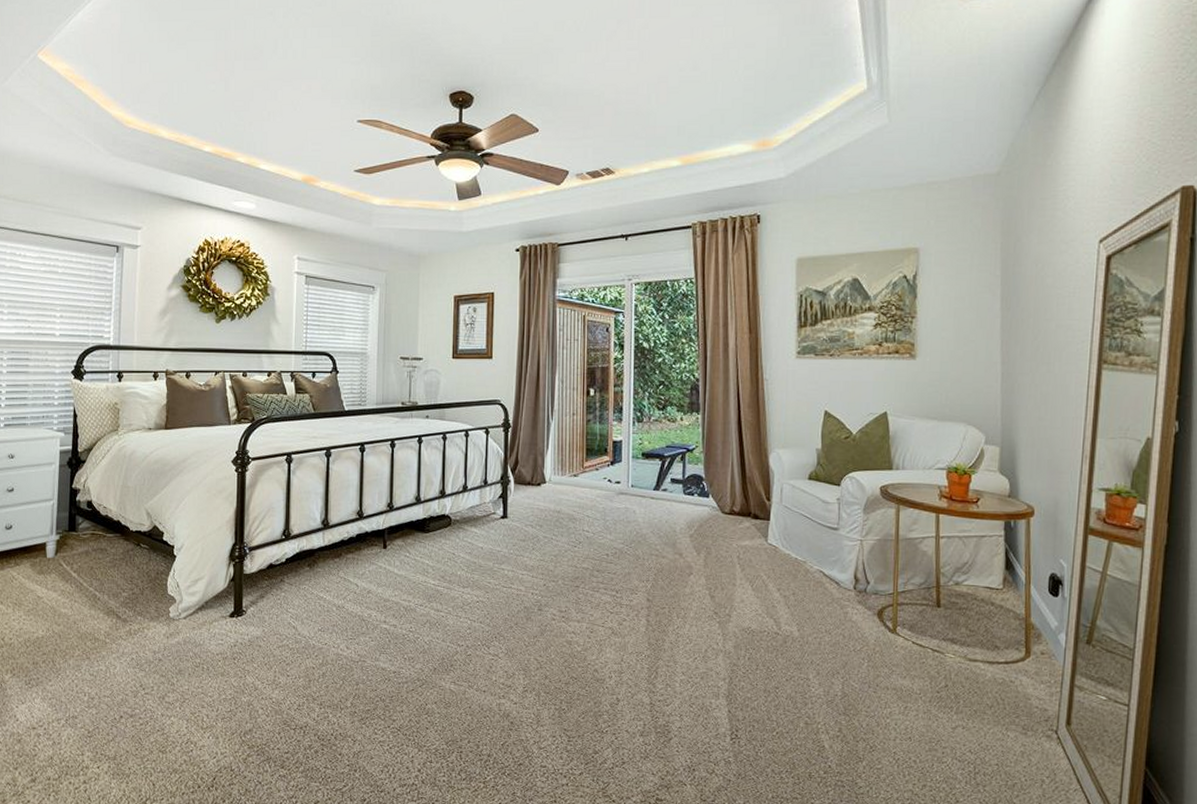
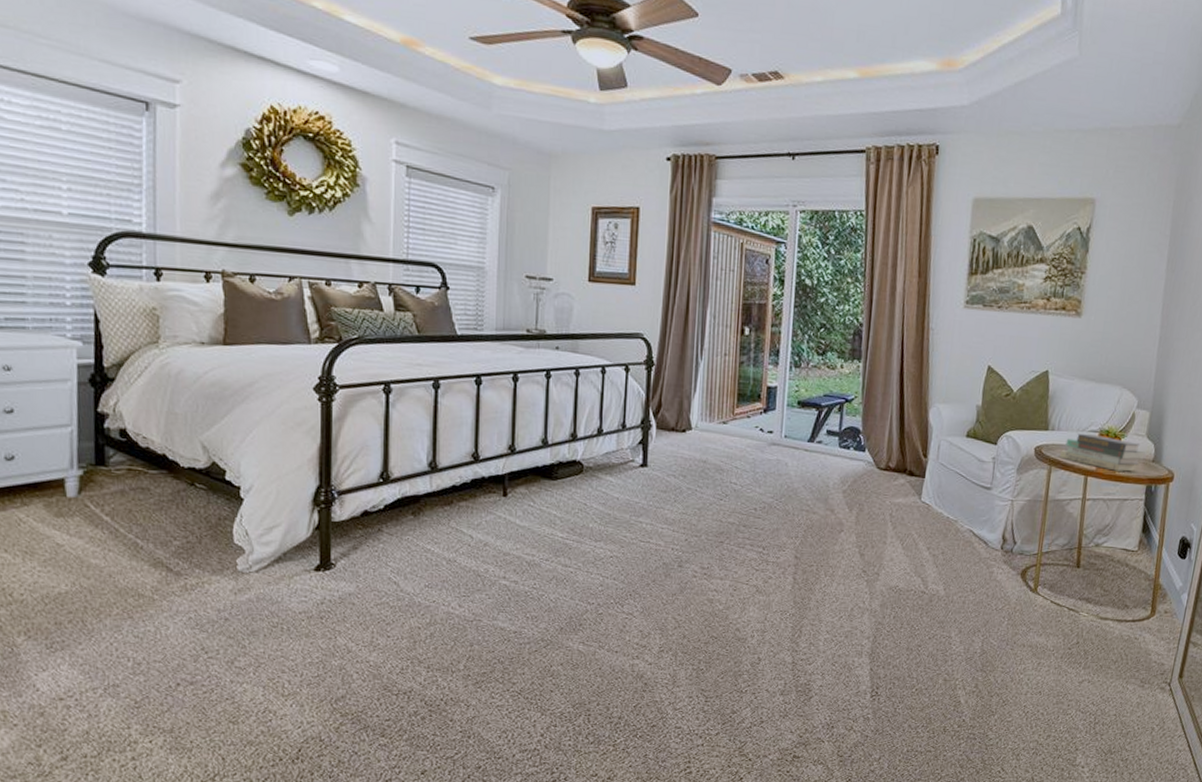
books: none [906,471,999,508] -> present [1059,433,1145,472]

